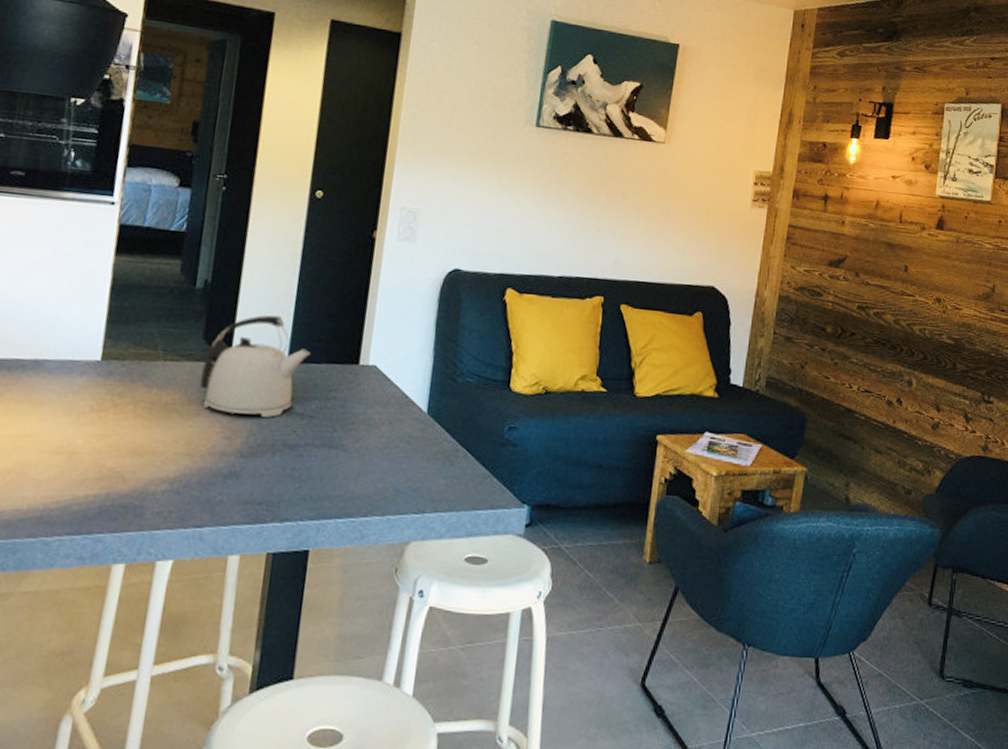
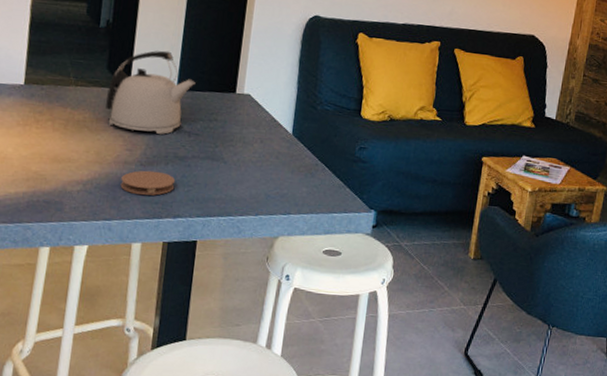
coaster: none [215,463,284,494] -> present [120,170,176,196]

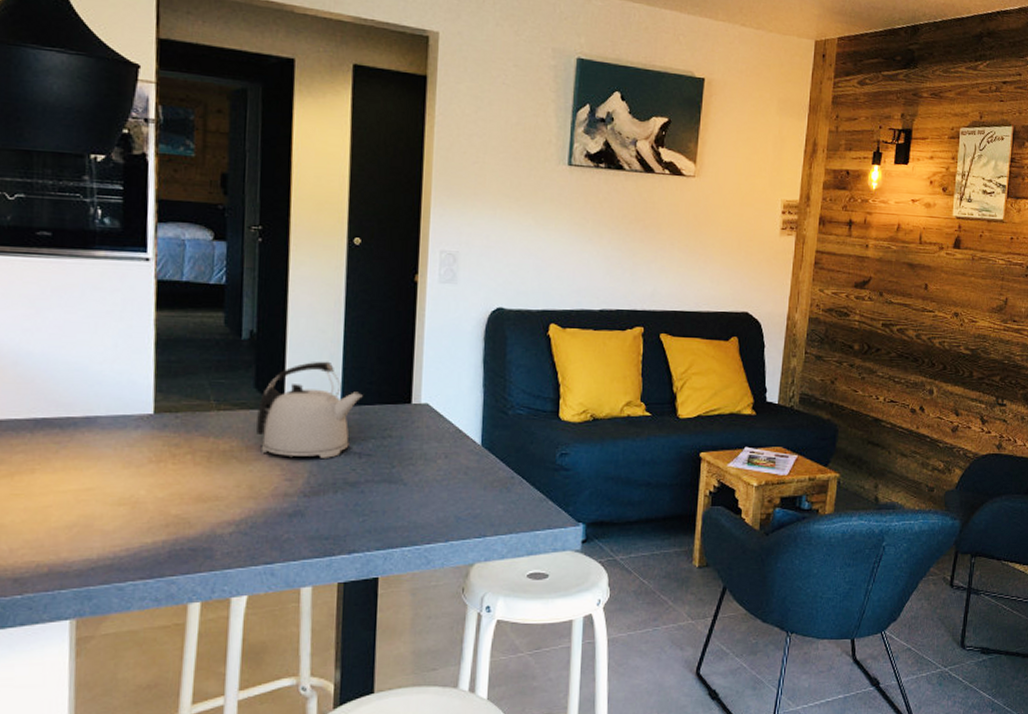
coaster: present [120,170,176,196] -> none [281,501,348,530]

